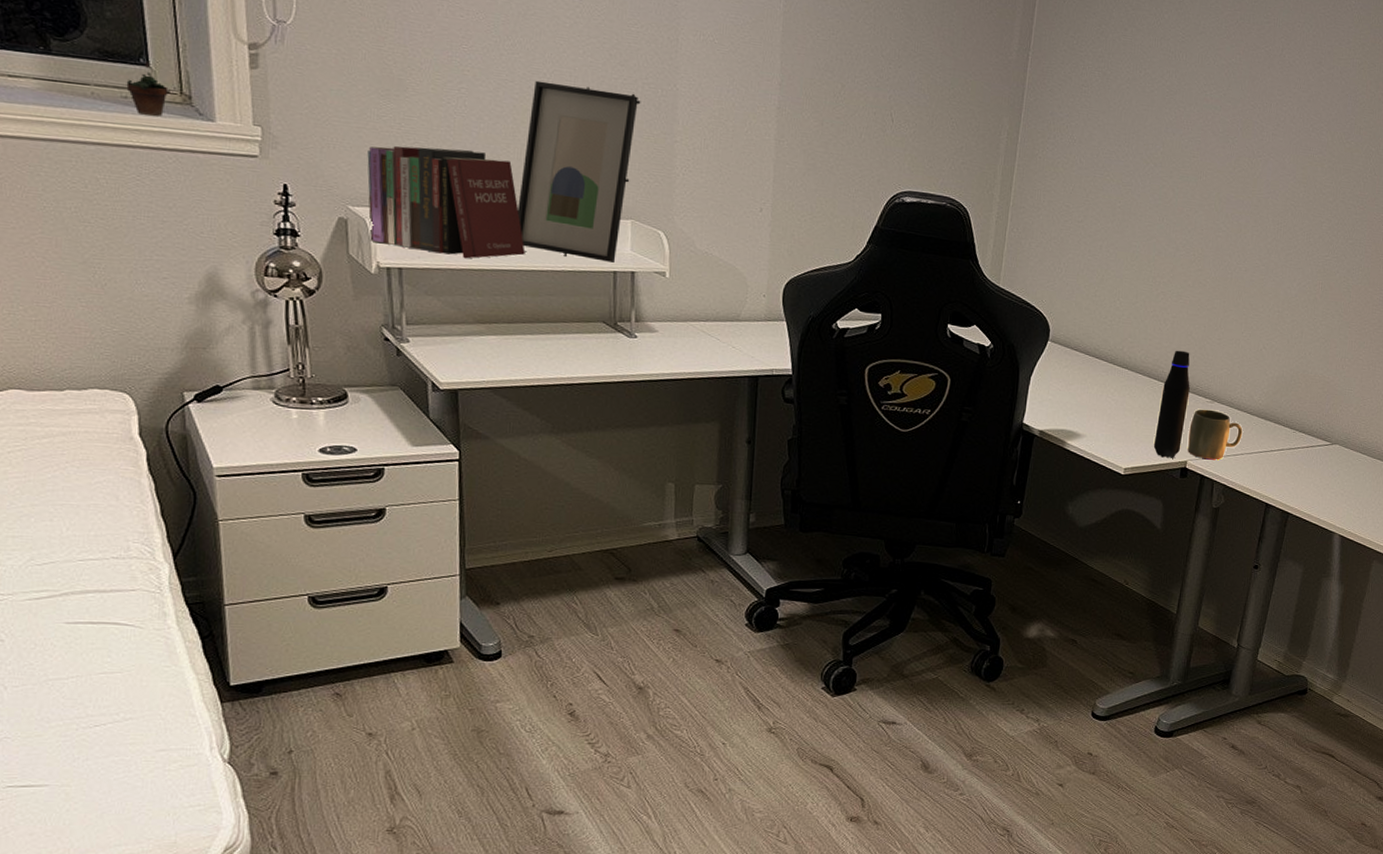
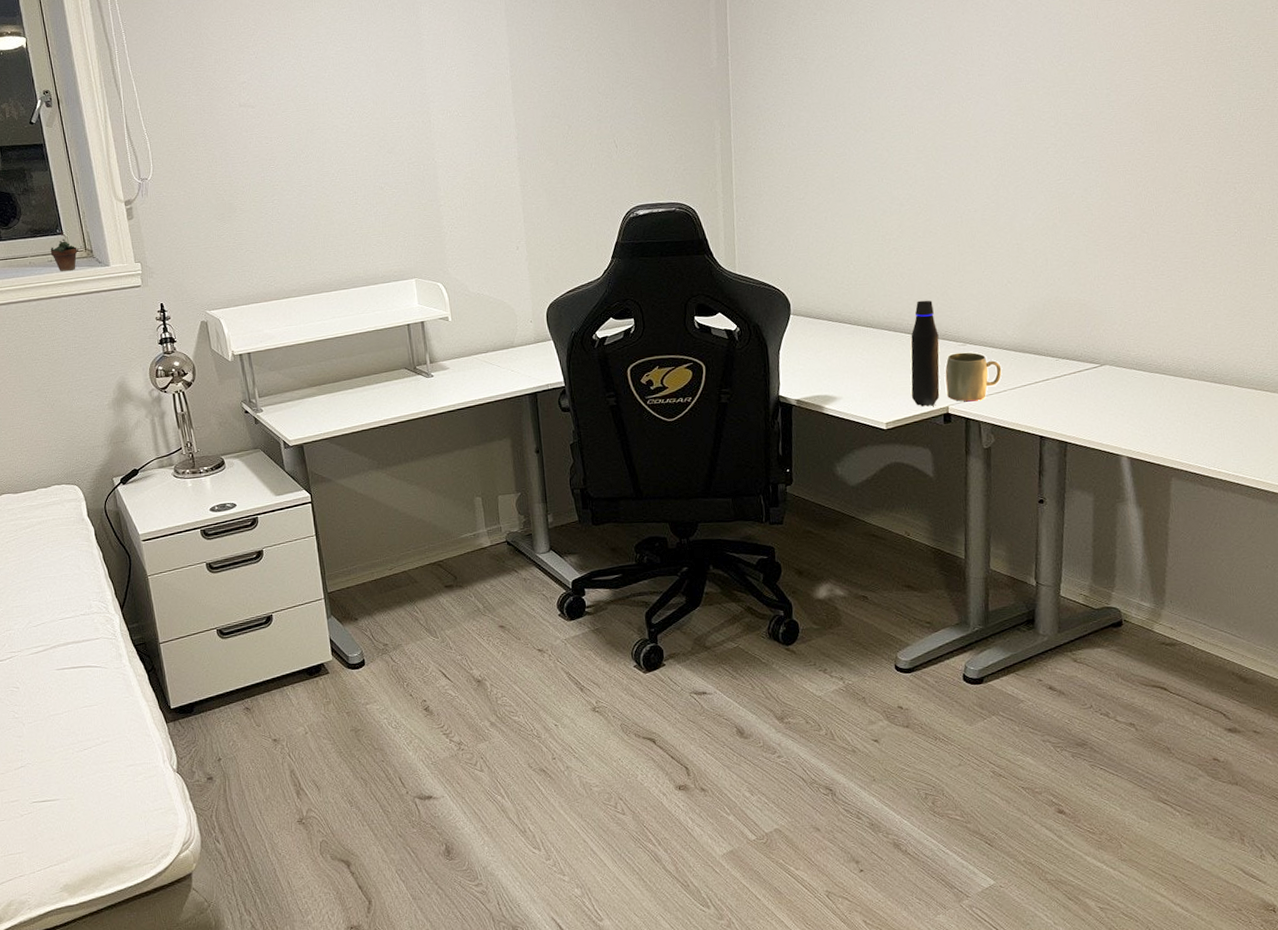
books: present [367,146,525,259] -> none [214,247,338,336]
picture frame: present [517,80,641,264] -> none [326,173,409,320]

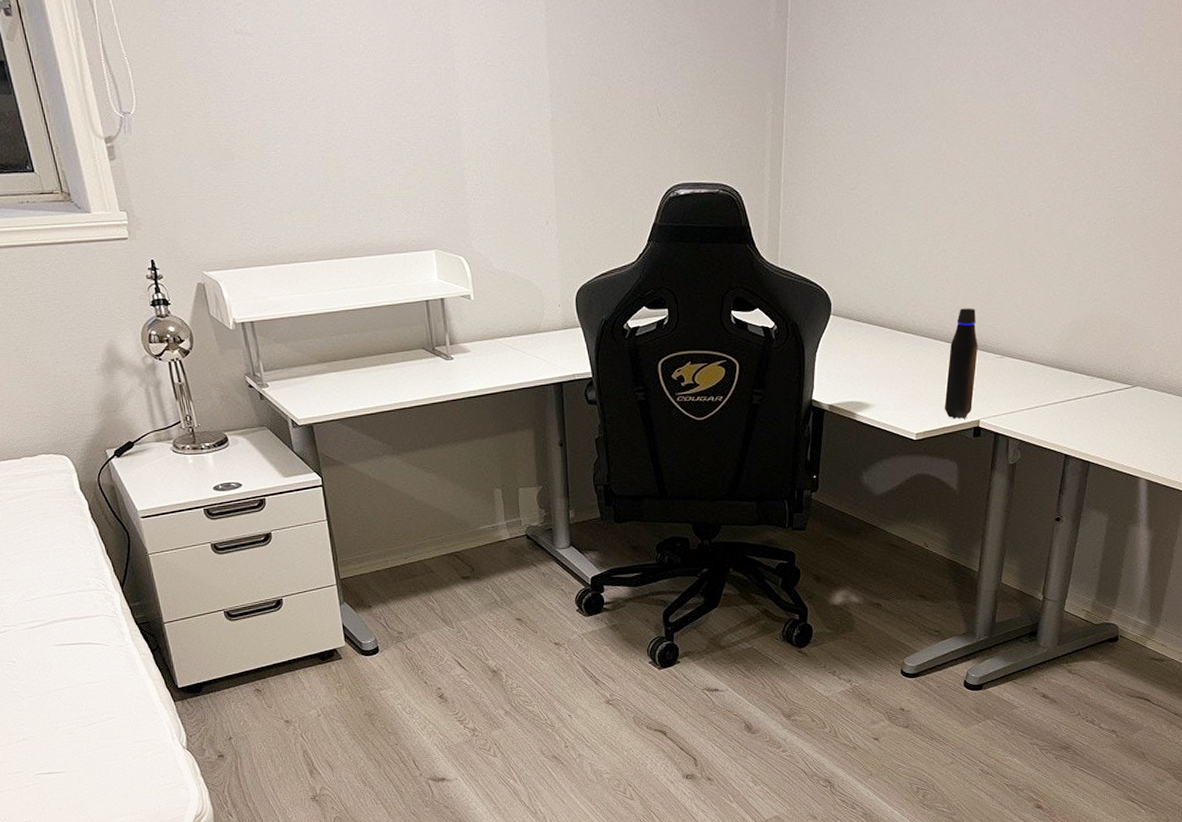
succulent plant: present [50,231,78,272] -> none [20,168,53,217]
mug: present [945,352,1002,402] -> none [980,365,1036,416]

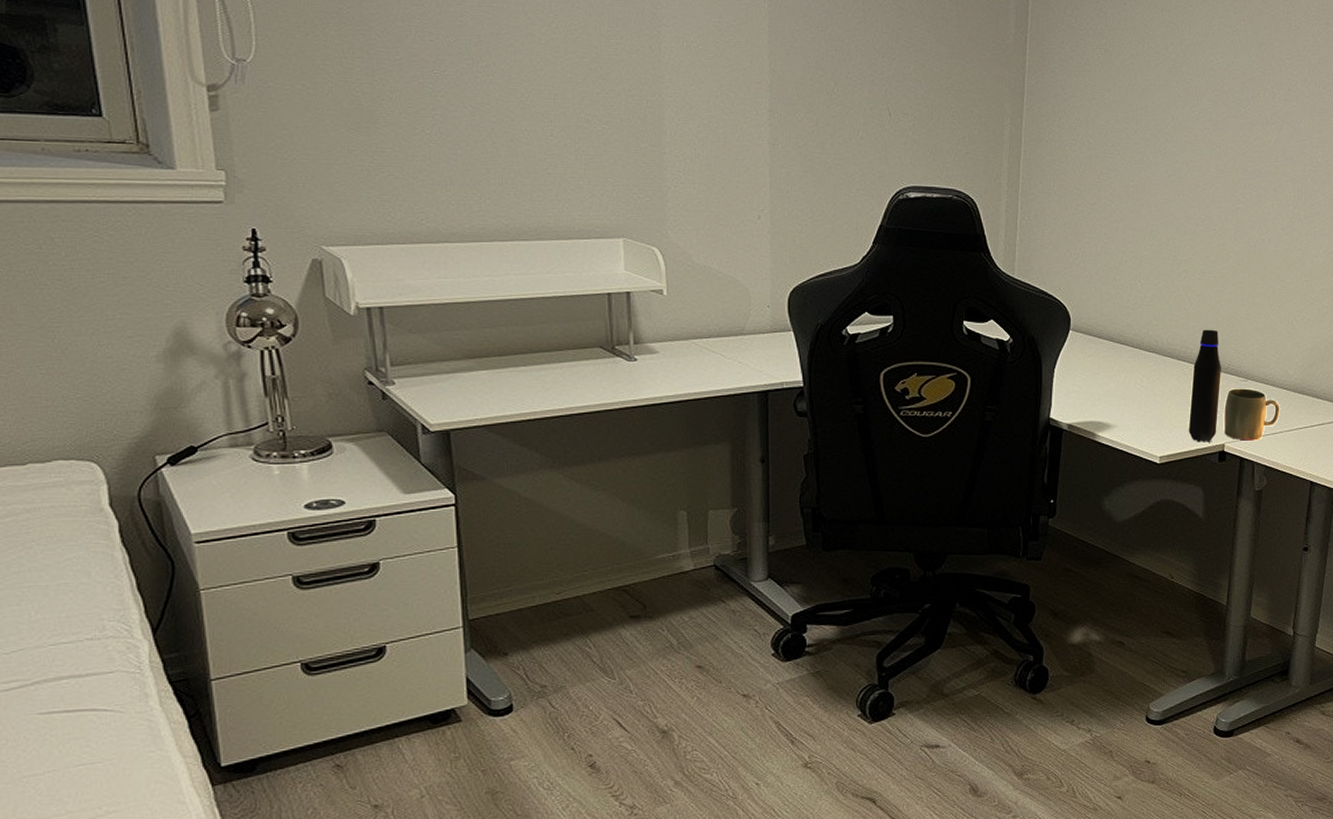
mug: none [980,365,1036,416] -> present [1224,388,1280,441]

